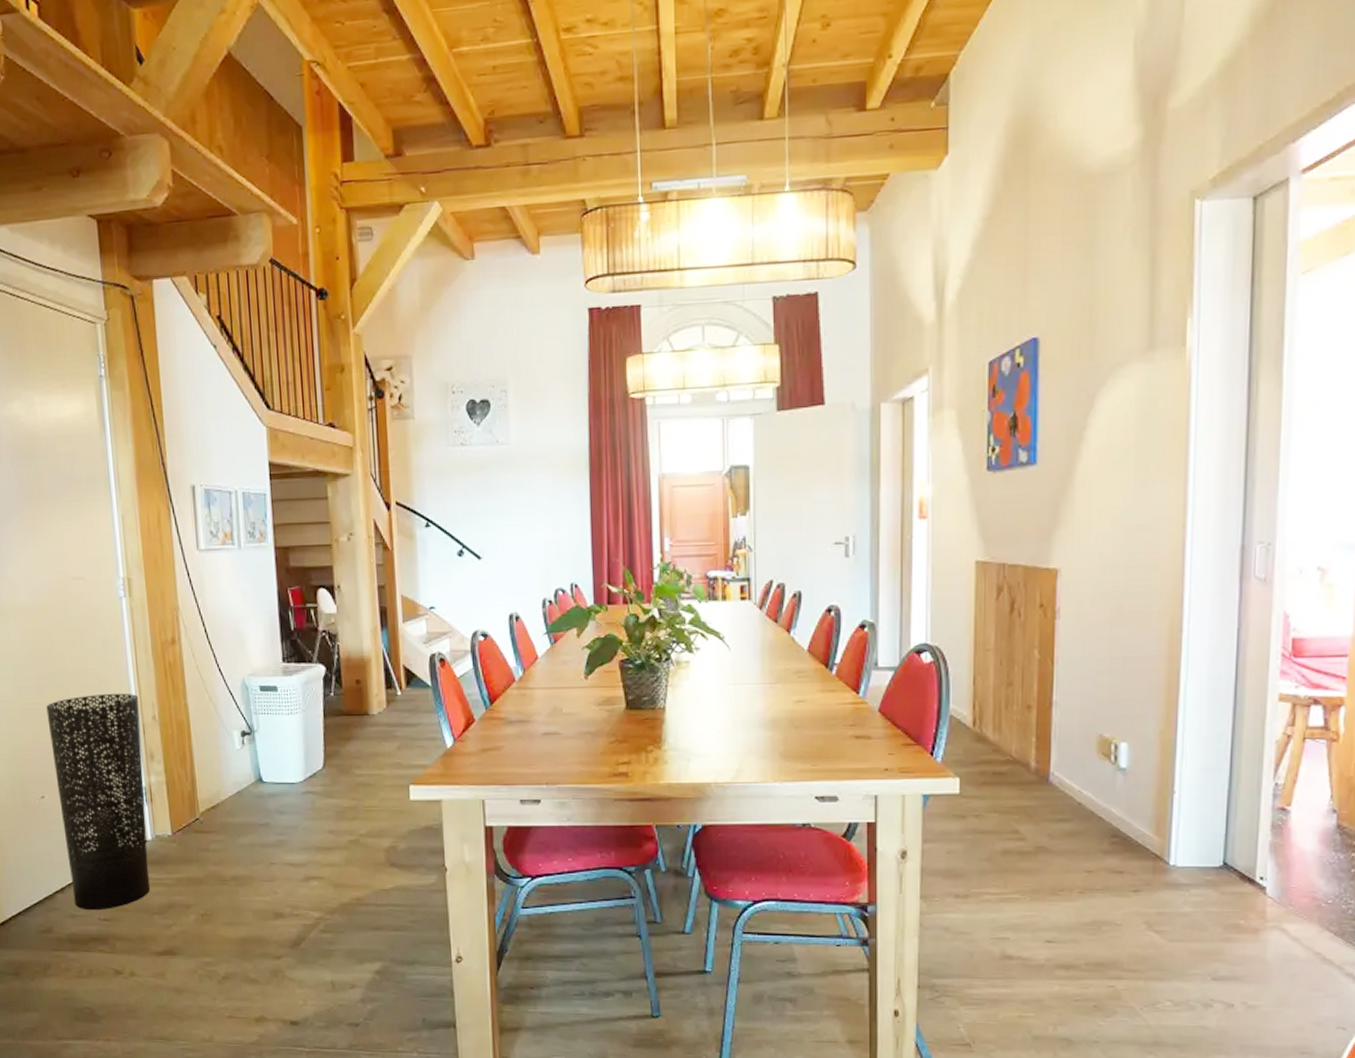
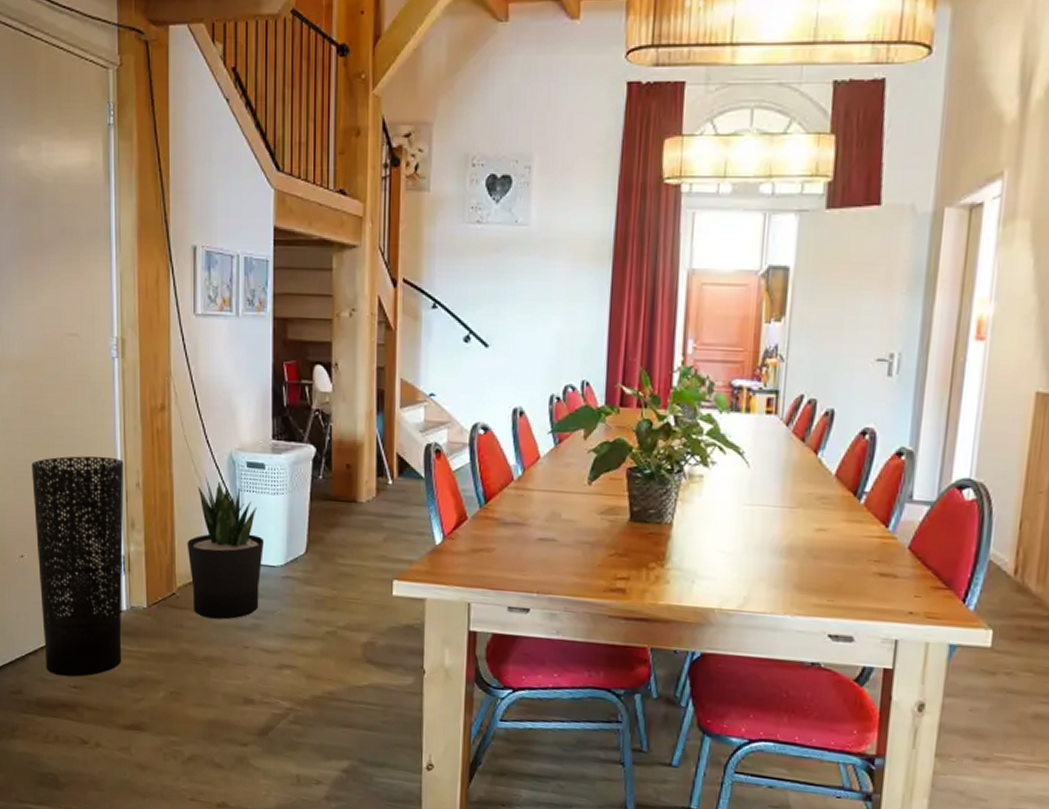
planter: none [206,702,282,839] -> present [187,475,264,620]

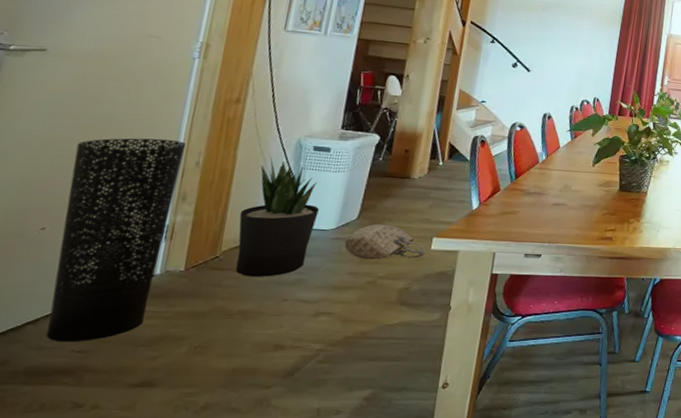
handbag: none [296,560,387,606] -> present [344,224,426,260]

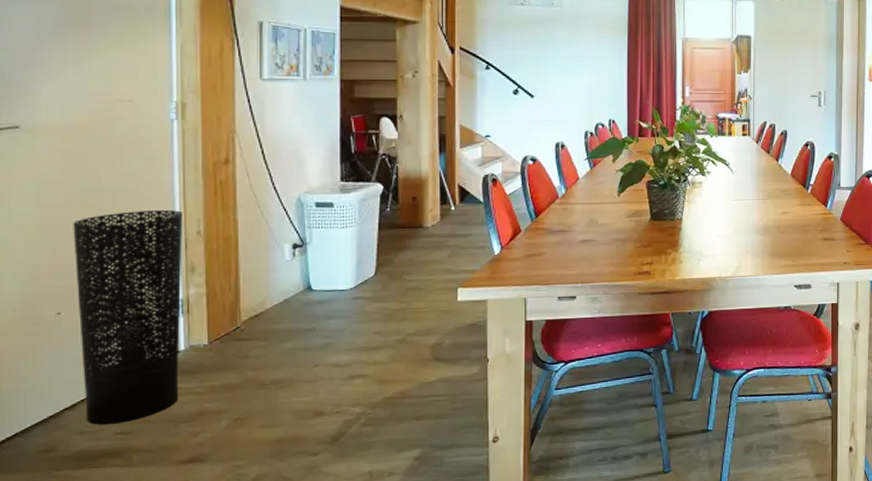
planter: present [235,156,319,277] -> none [252,217,333,345]
handbag: present [344,224,426,260] -> none [366,278,452,317]

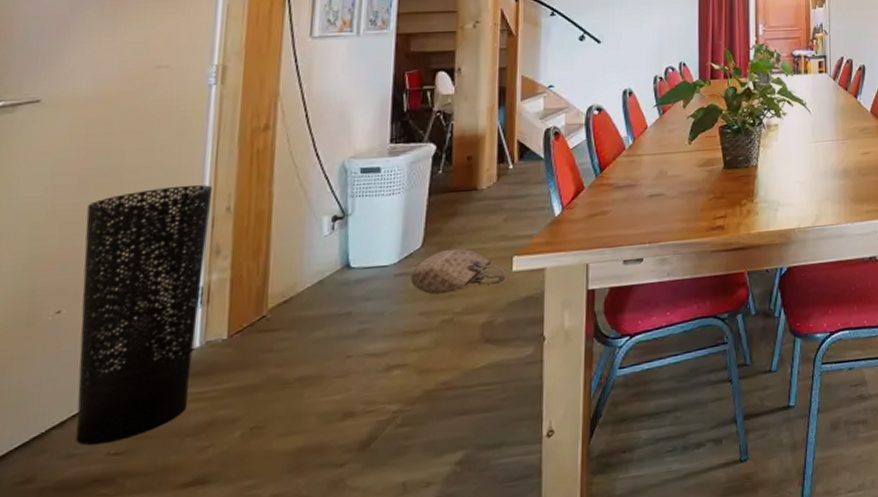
handbag: none [366,278,452,317] -> present [410,248,506,295]

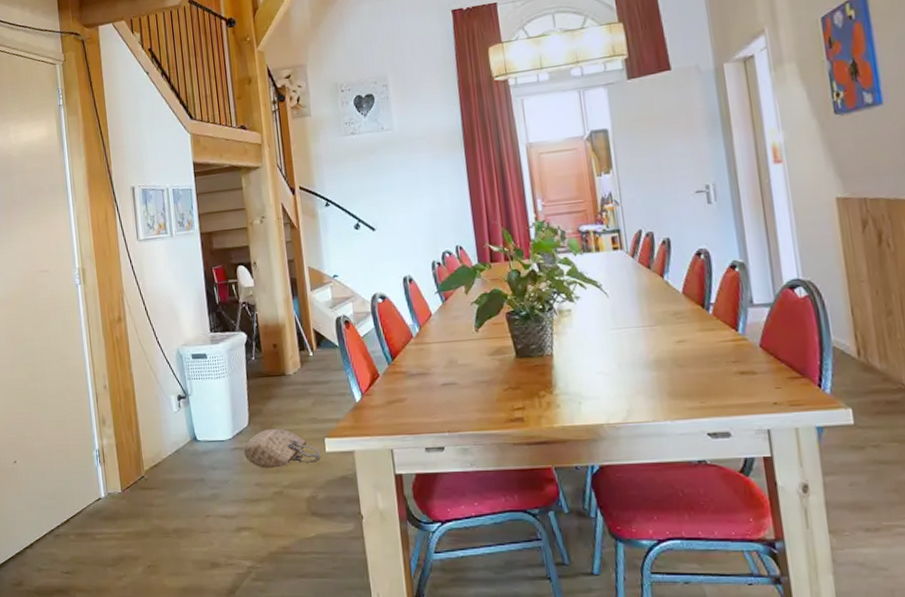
umbrella stand: present [76,185,213,446] -> none [18,367,104,563]

